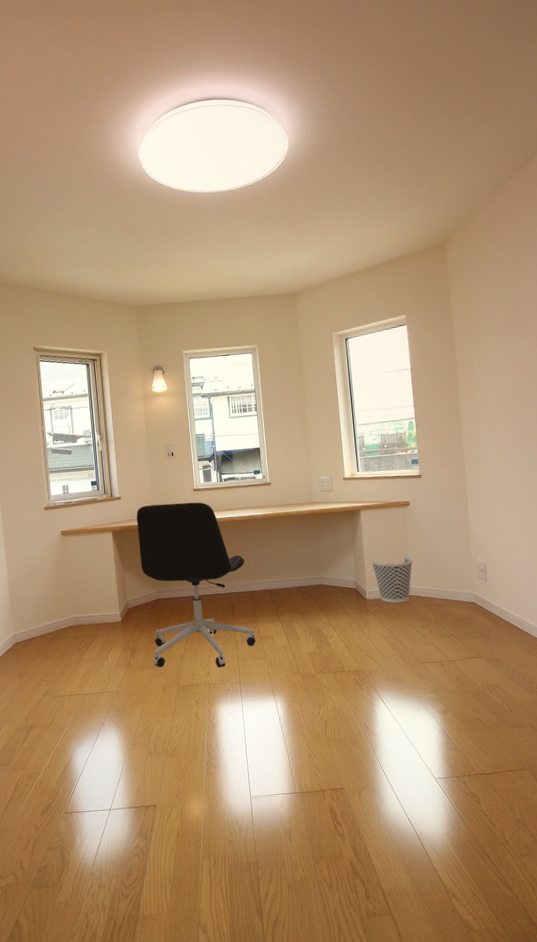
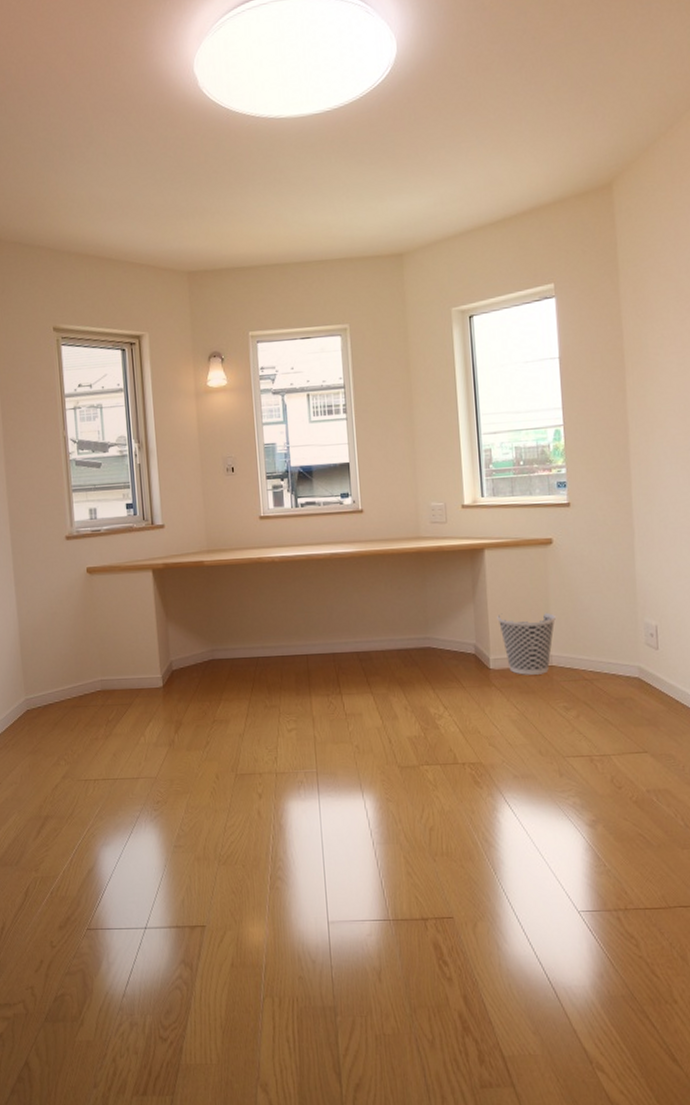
office chair: present [136,502,257,667] -> none [184,533,340,752]

